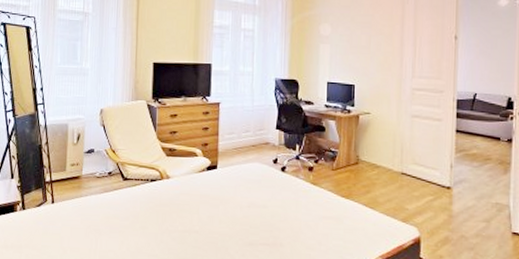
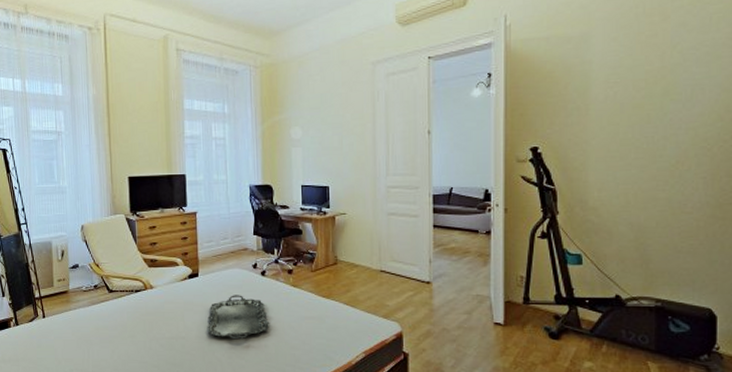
serving tray: none [221,190,287,237] -> present [207,295,270,340]

